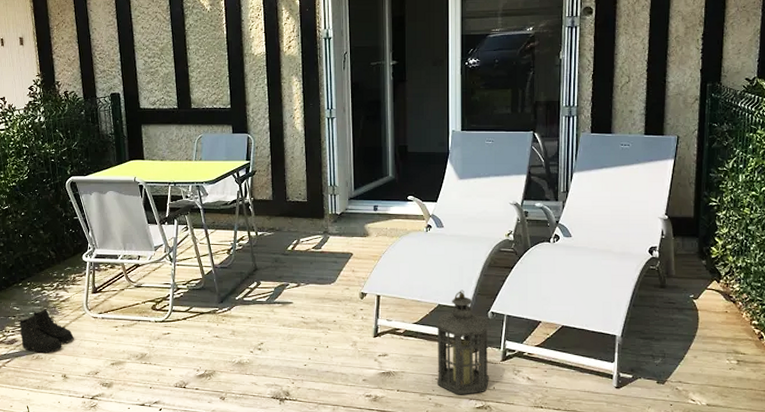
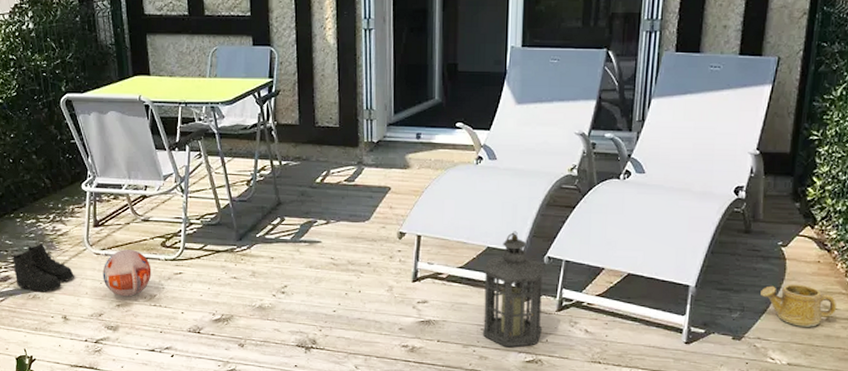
ball: none [99,312,143,356] -> present [102,249,152,297]
watering can: none [678,332,745,371] -> present [760,284,836,327]

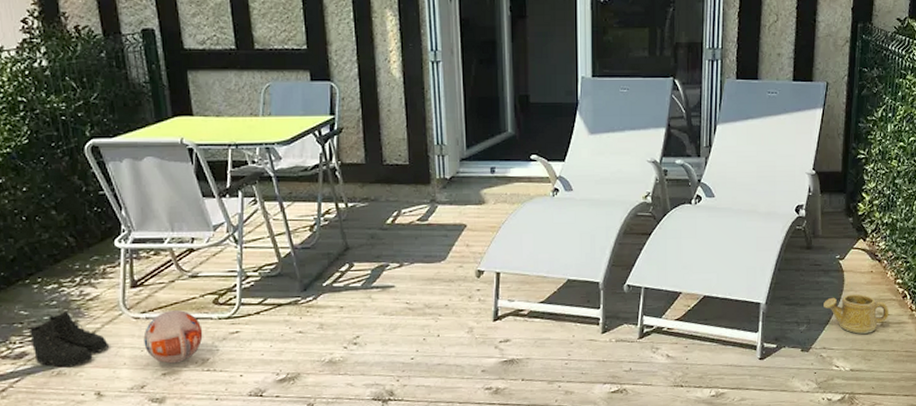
lantern: present [483,231,544,348] -> none [565,261,625,380]

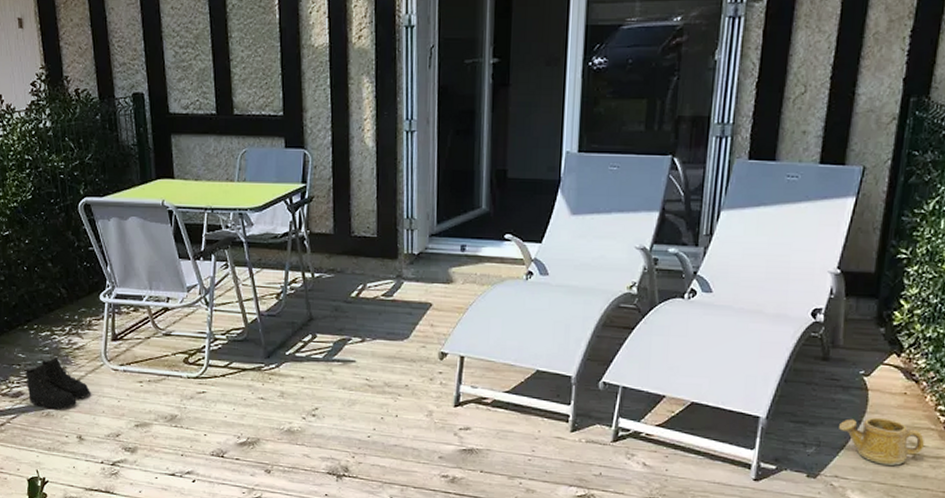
ball: present [143,309,203,364] -> none [121,365,173,417]

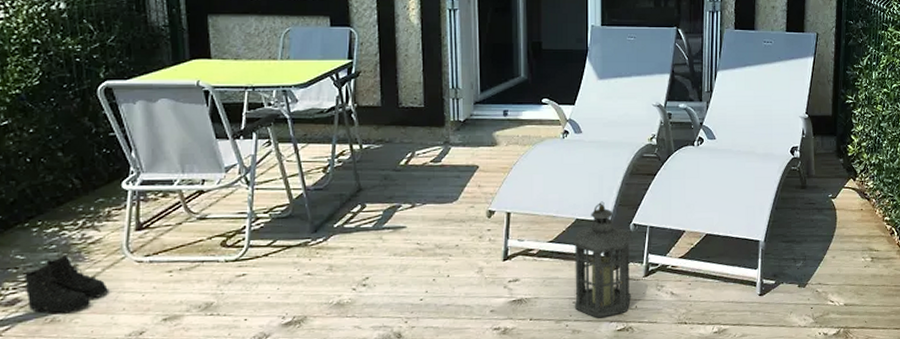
lantern: none [530,353,599,481] -> present [574,201,631,318]
watering can: present [839,417,924,466] -> none [818,231,878,270]

